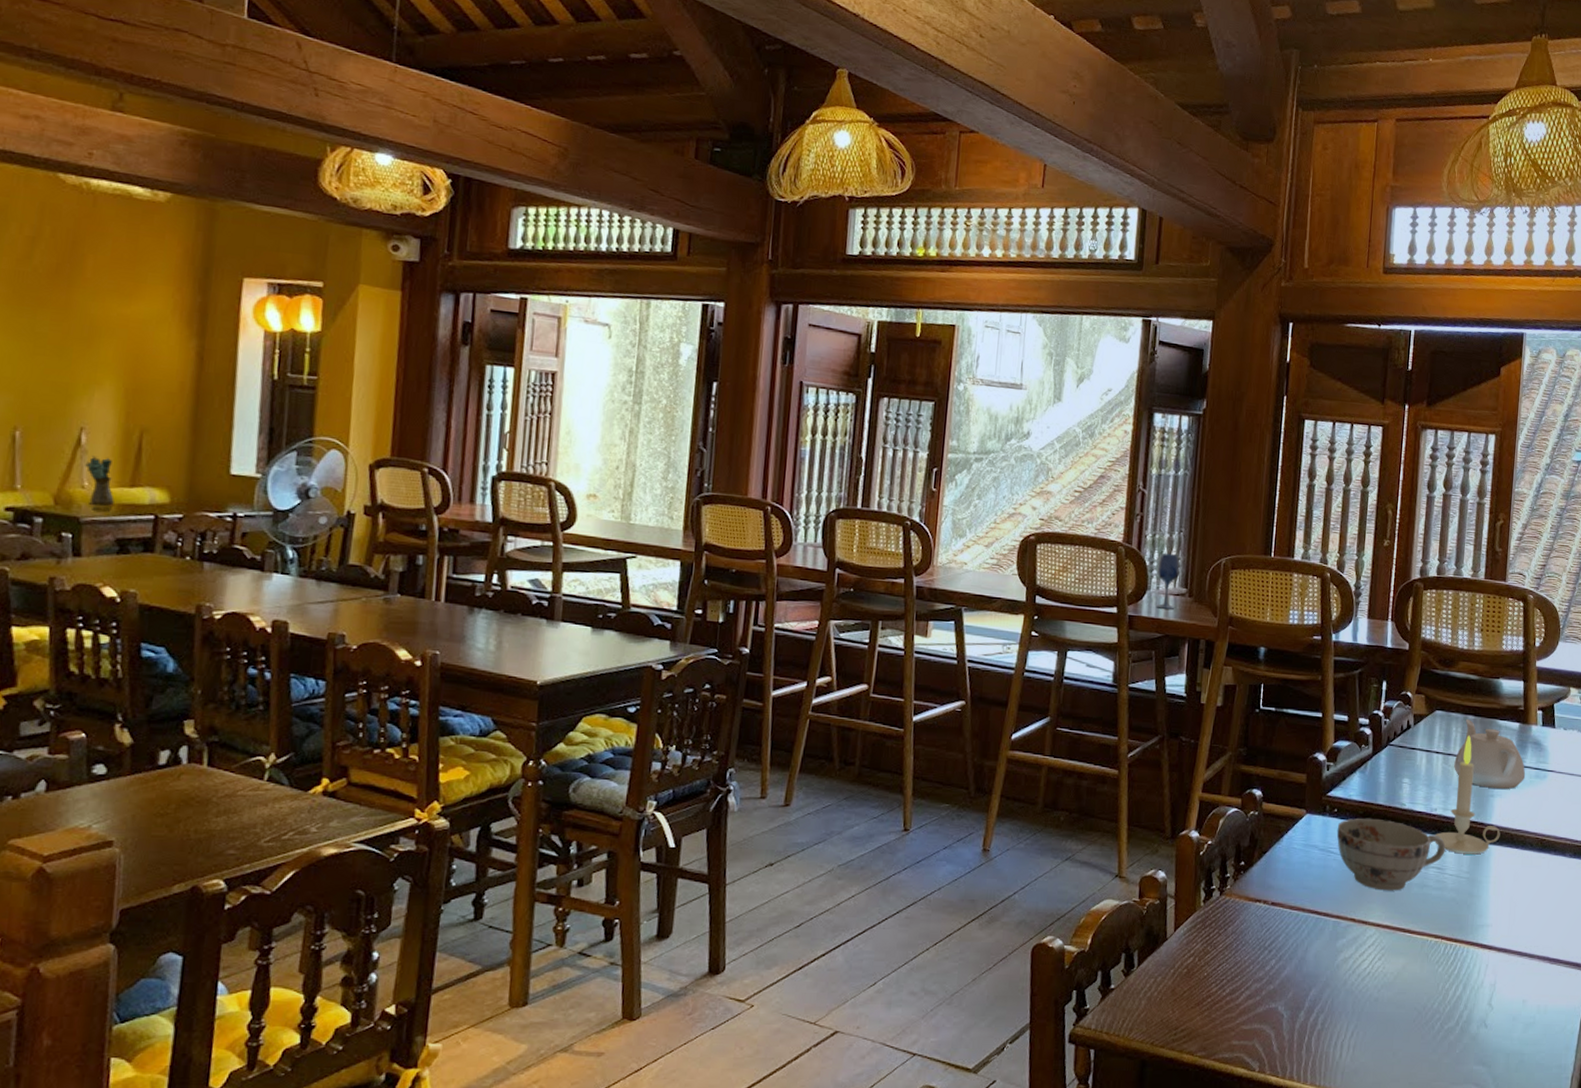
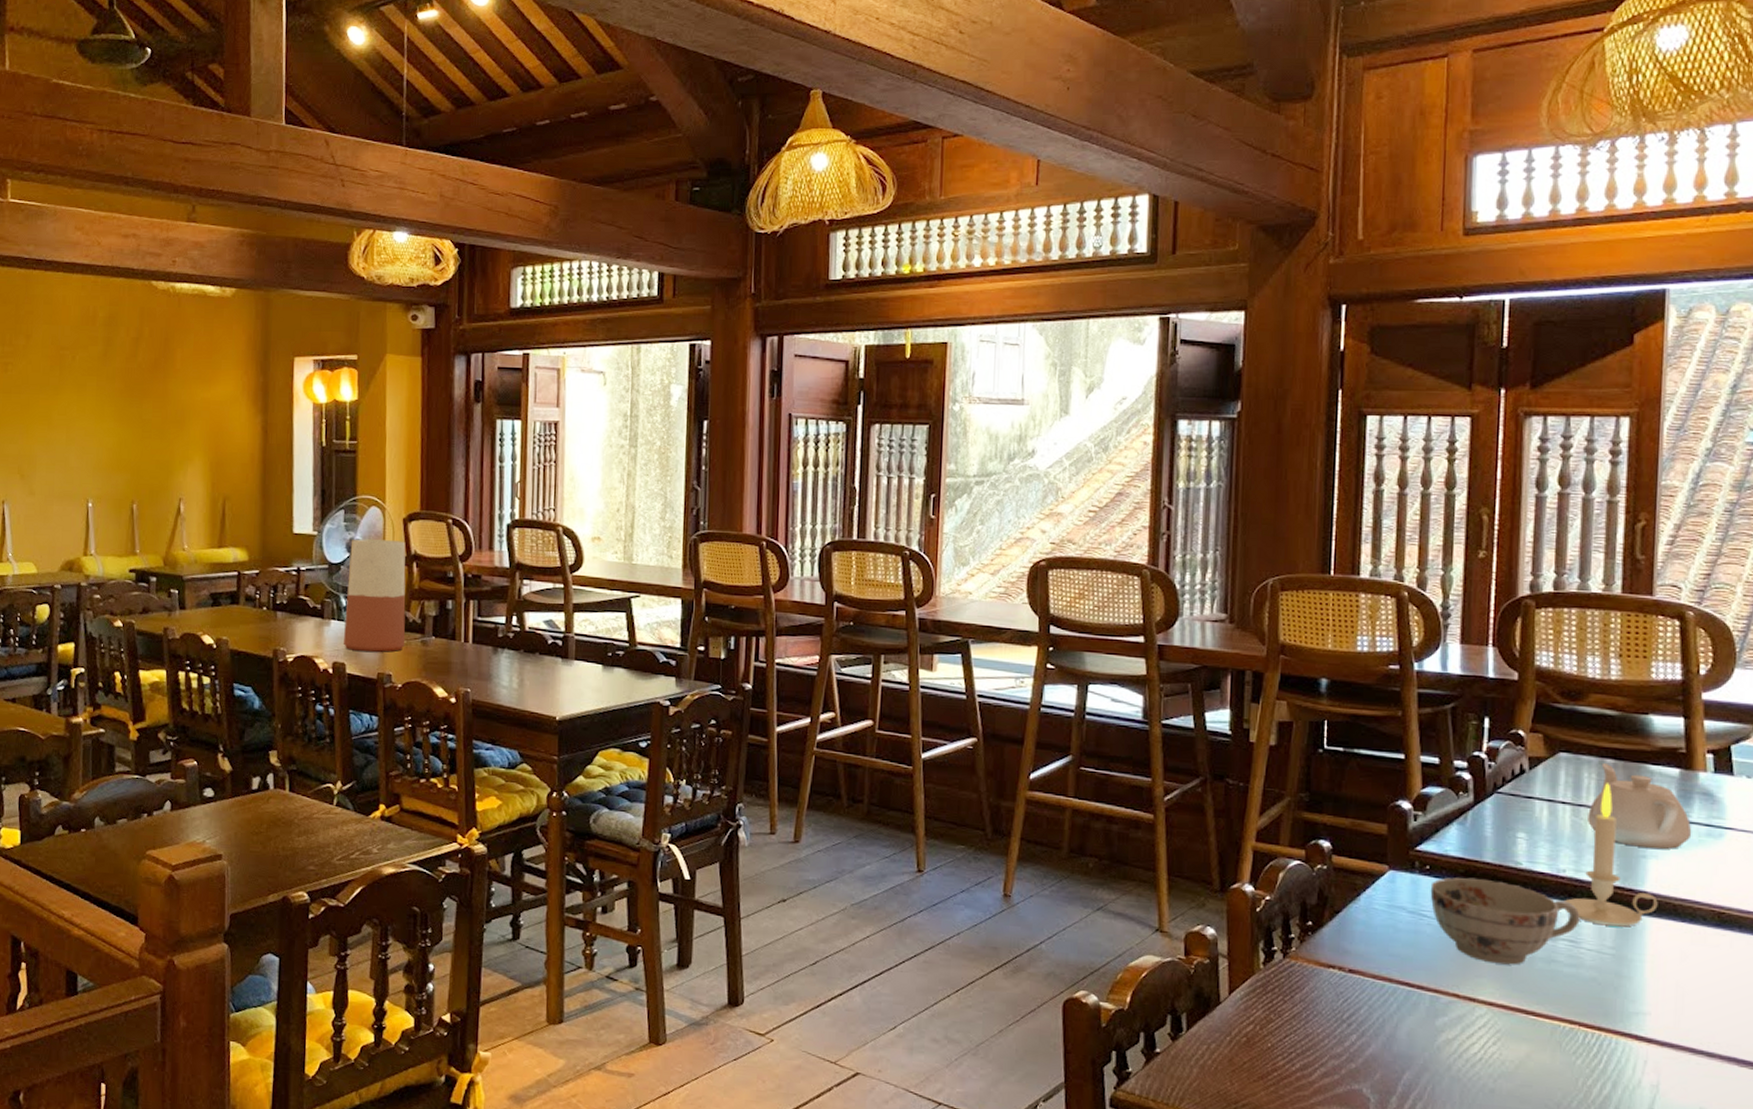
vase: present [85,455,115,513] -> none [184,522,207,571]
vase: none [287,484,371,610] -> present [344,539,406,652]
wineglass: present [1156,552,1180,609] -> none [1190,574,1217,637]

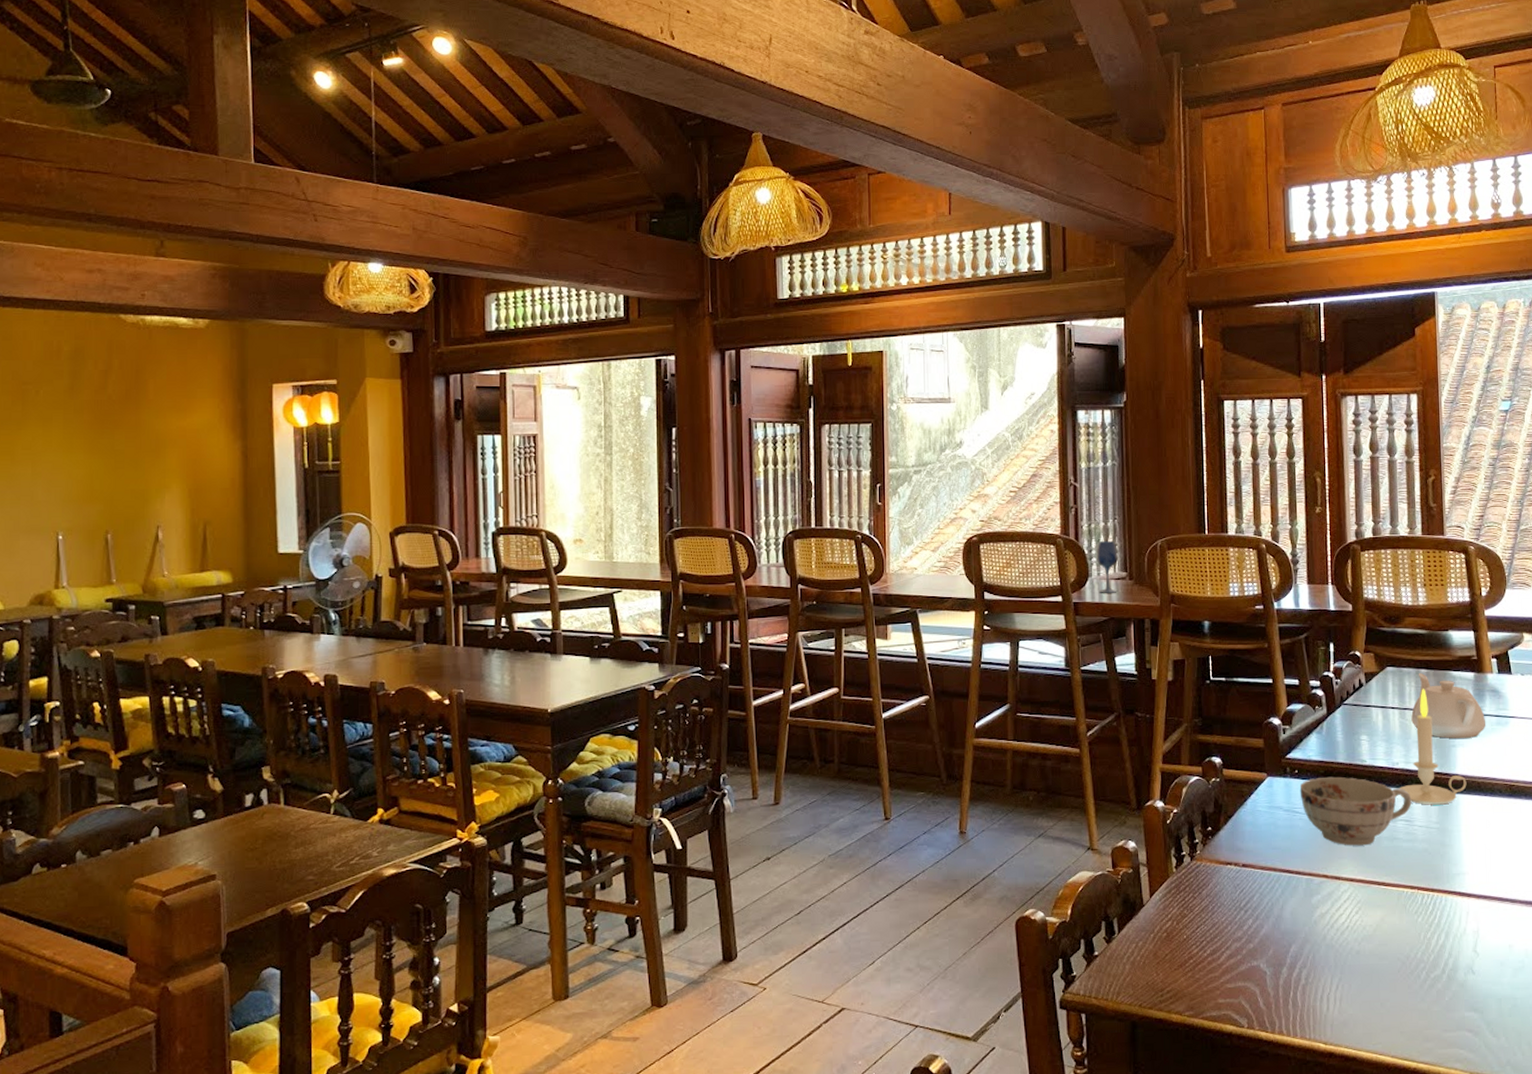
vase: present [344,539,406,652] -> none [335,554,397,662]
wineglass: none [1190,574,1217,637] -> present [1096,540,1118,593]

